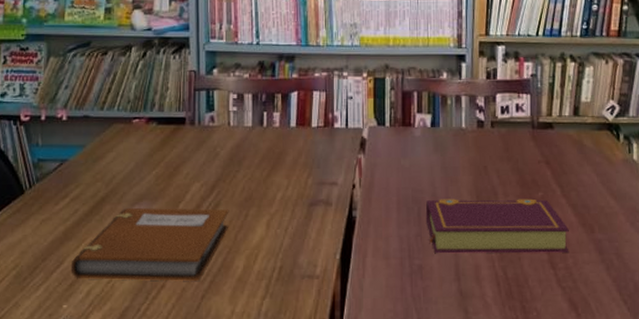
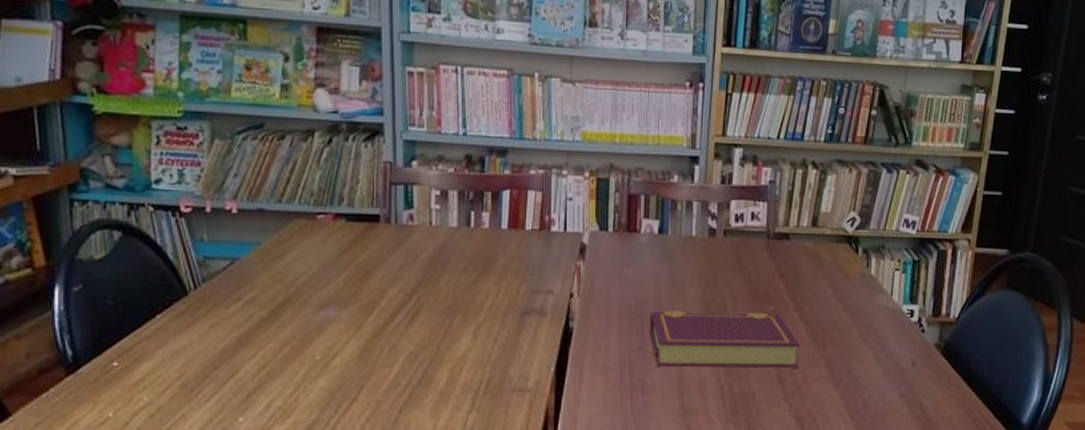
notebook: present [70,207,229,281] -> none [247,313,431,393]

